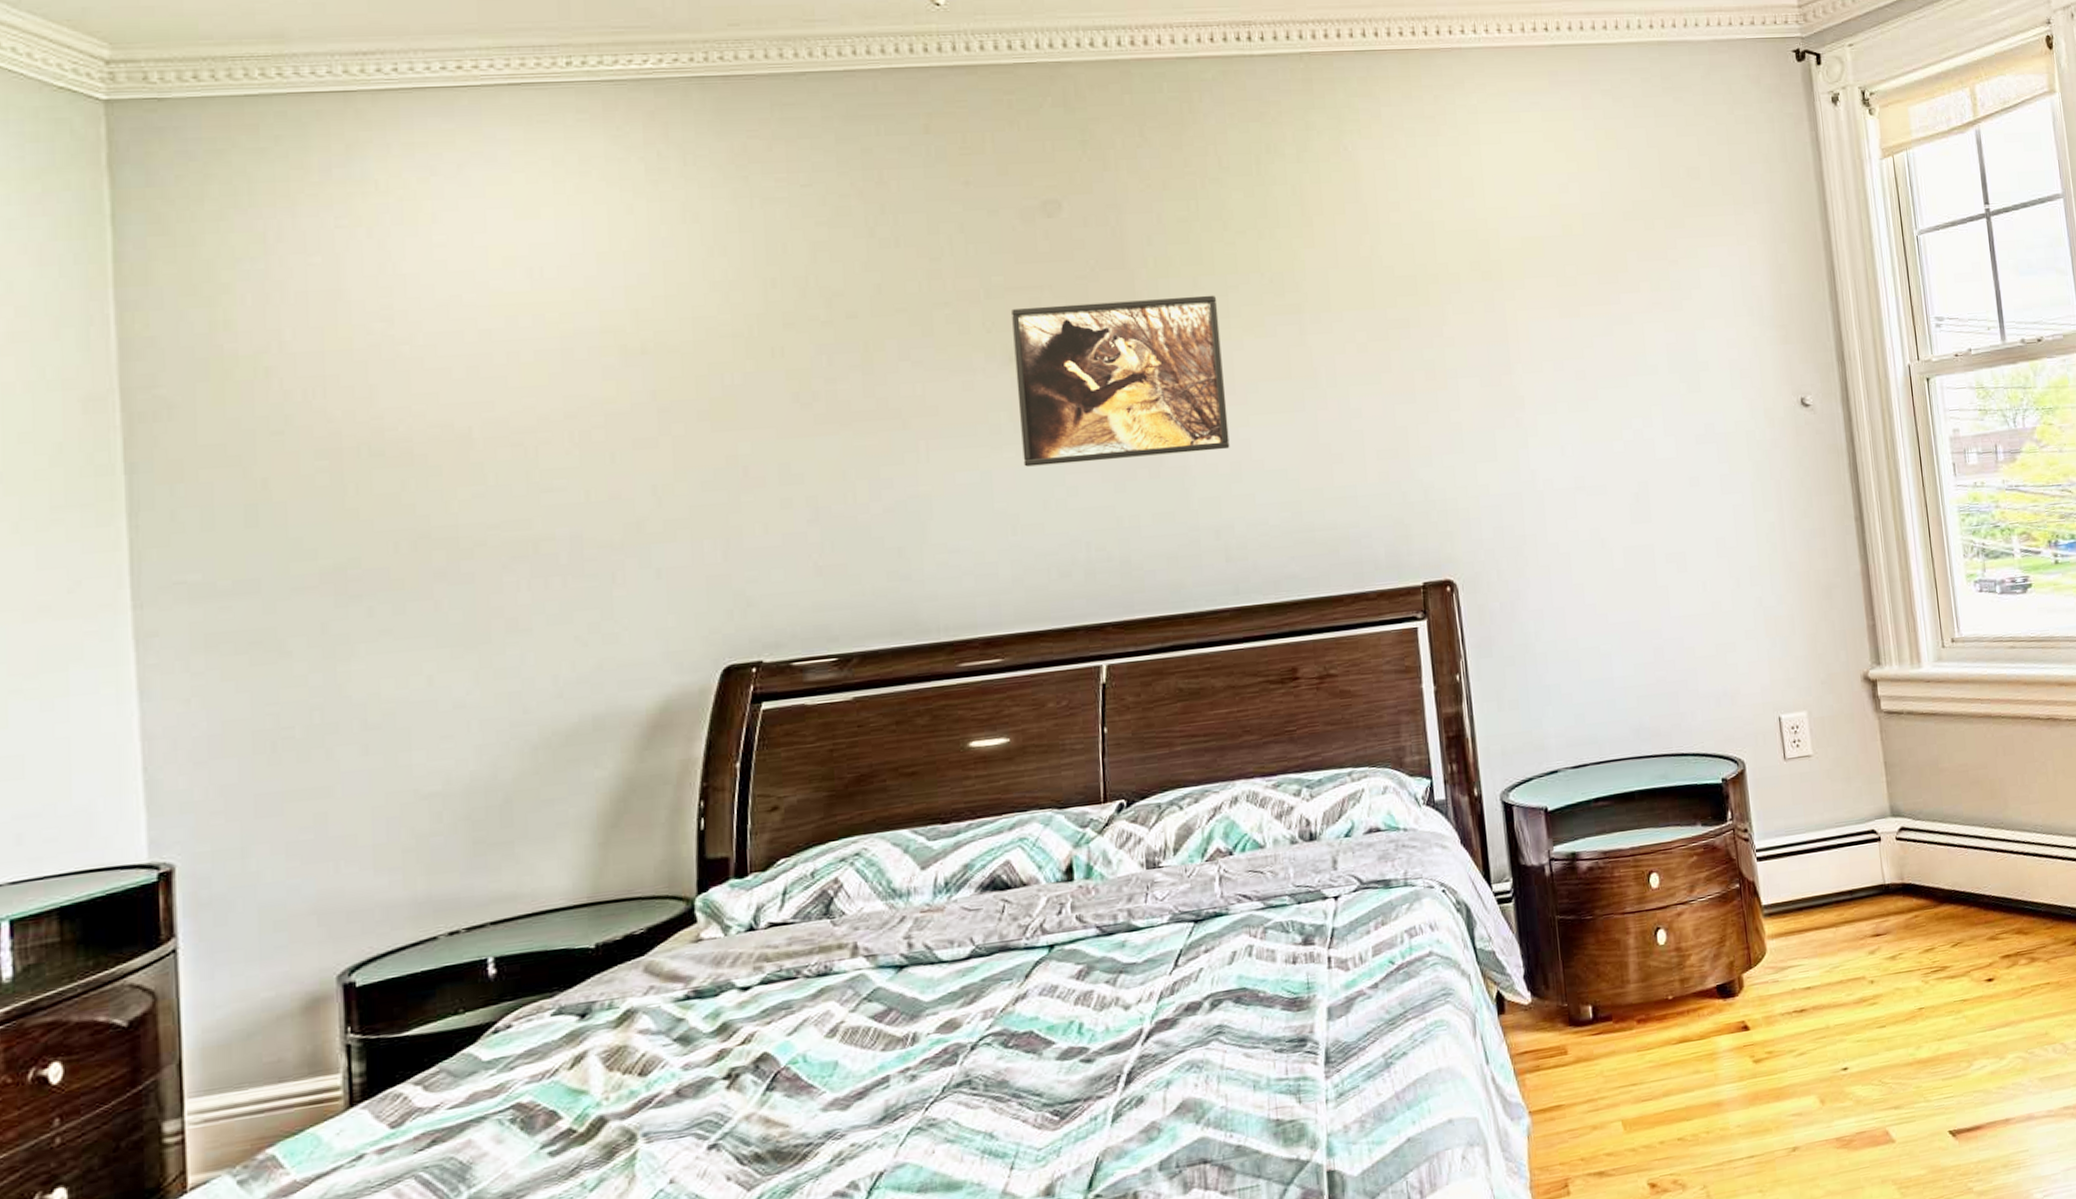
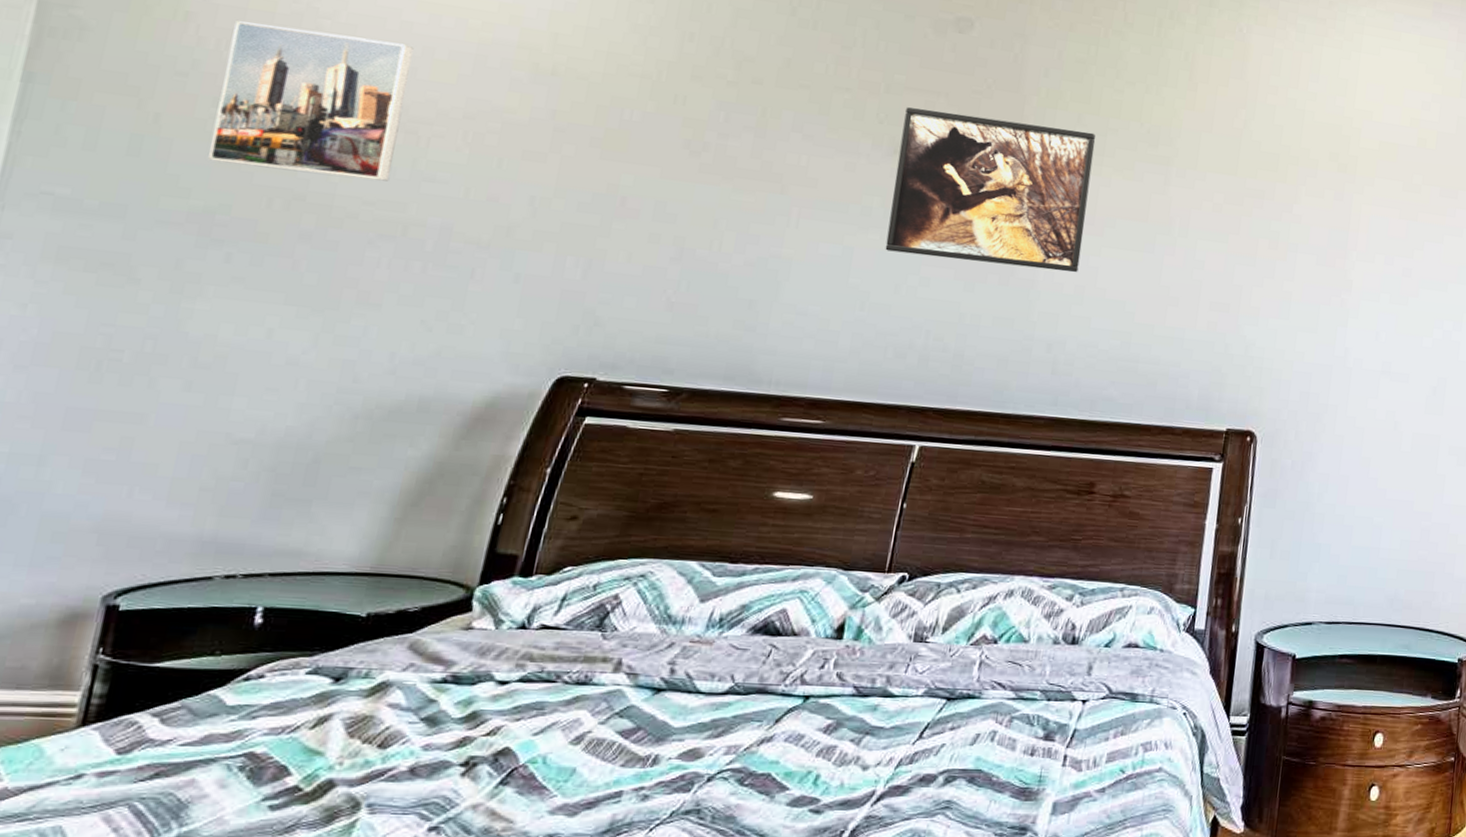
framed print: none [316,354,508,516] -> present [208,21,414,181]

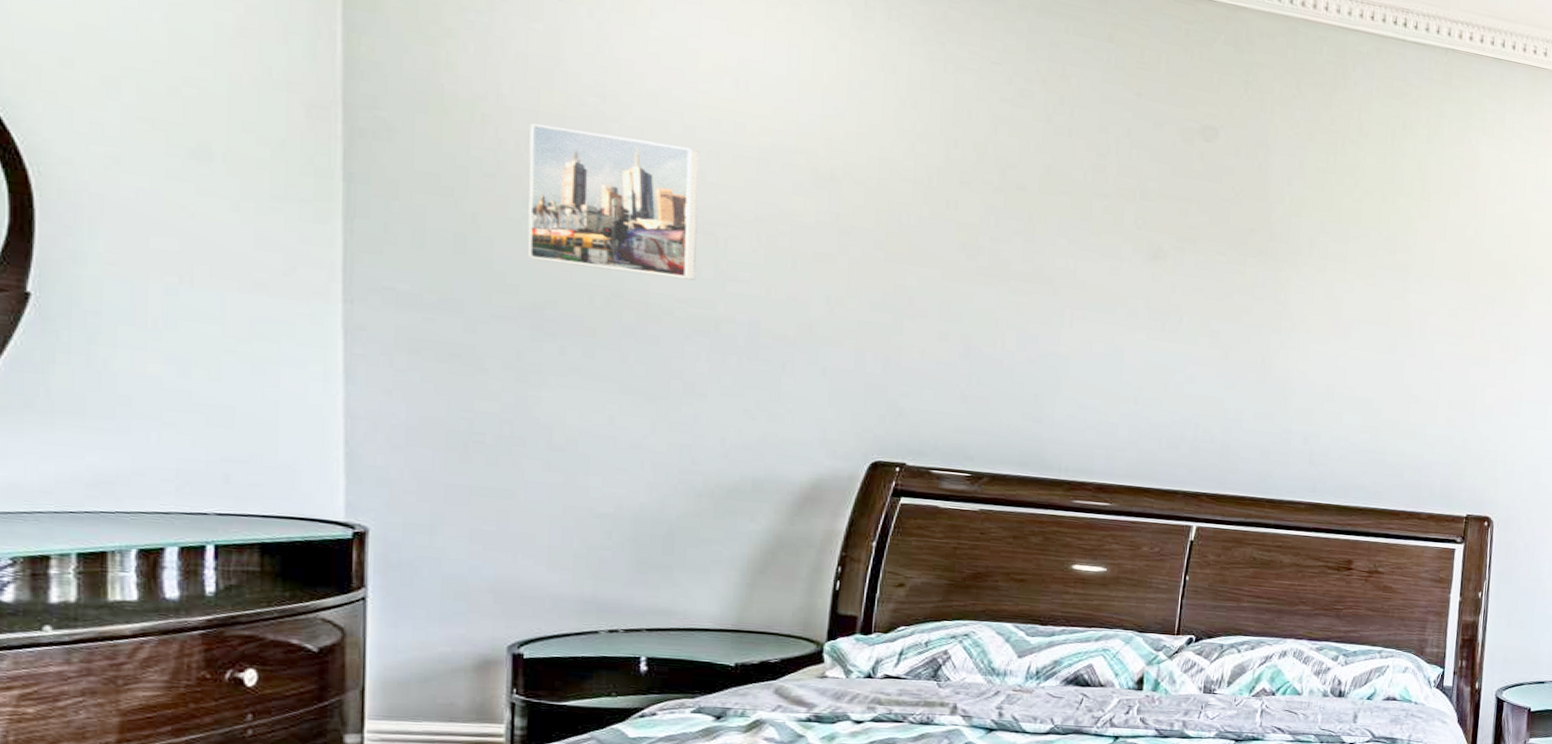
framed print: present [885,107,1096,273] -> none [1152,214,1339,372]

